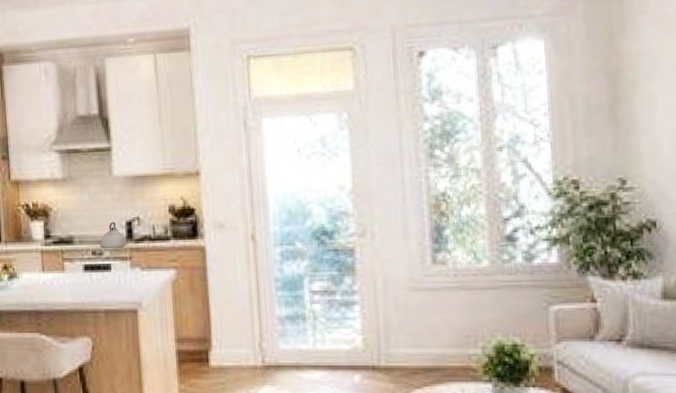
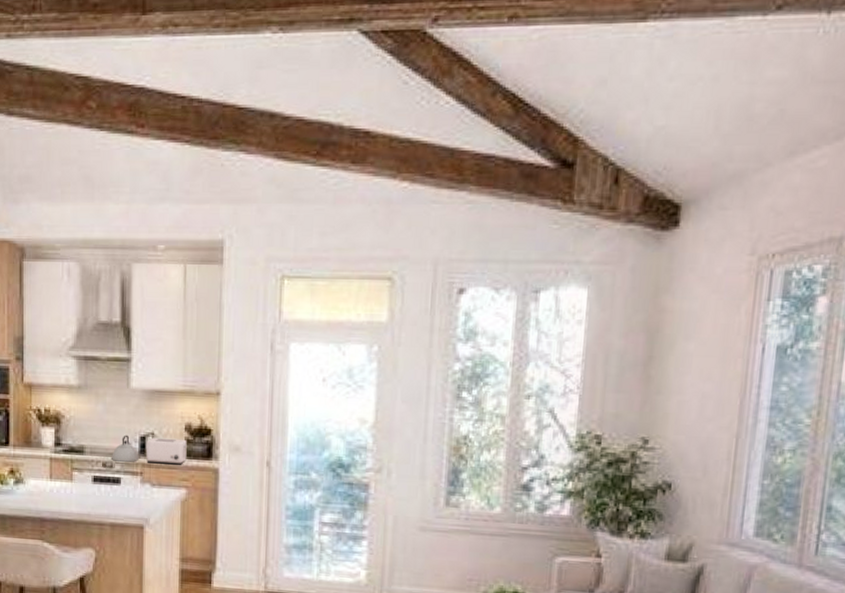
toaster: none [133,221,173,247] -> present [146,437,188,465]

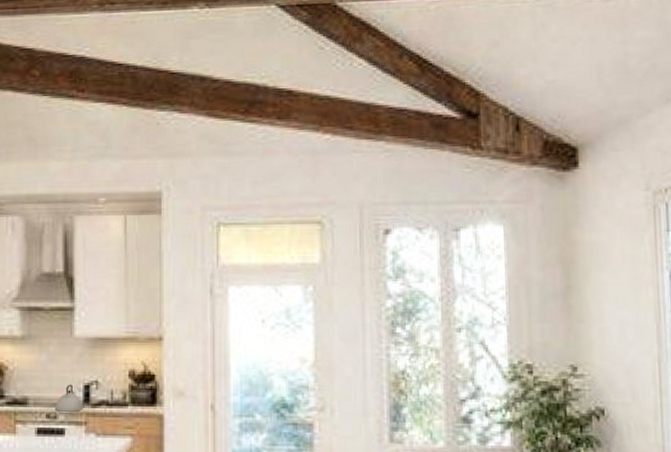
toaster: present [146,437,188,465] -> none [91,385,132,413]

